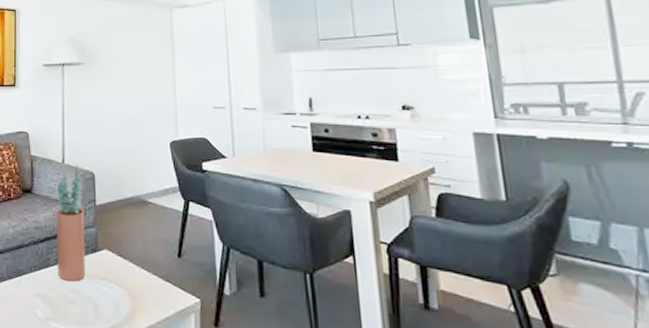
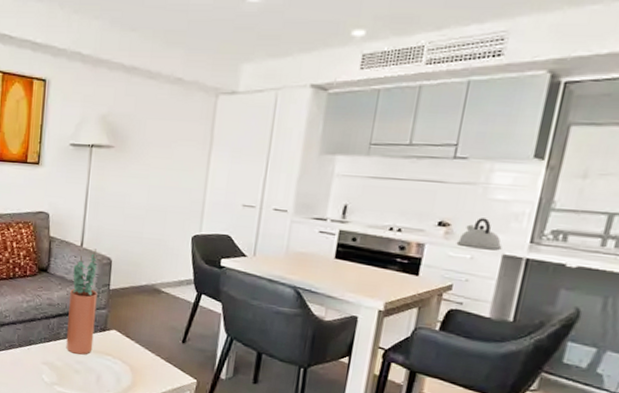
kettle: none [426,98,468,129] -> present [457,218,501,250]

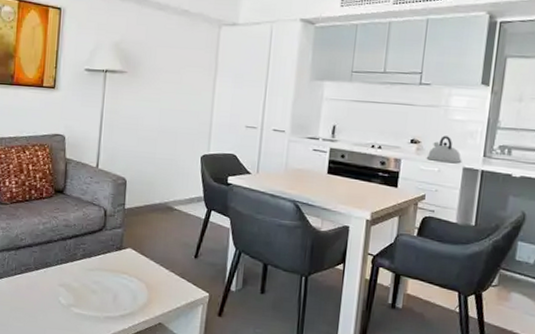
vase: present [66,249,98,355] -> none [83,169,113,275]

